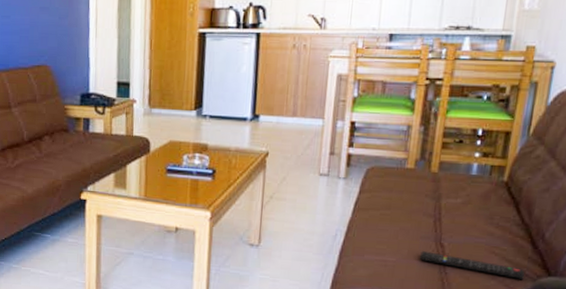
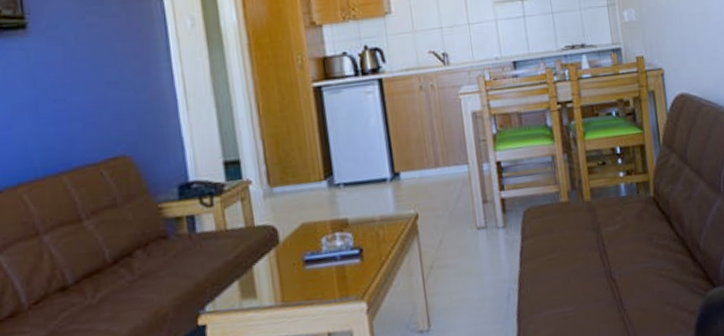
remote control: present [420,251,526,279] -> none [596,286,694,303]

